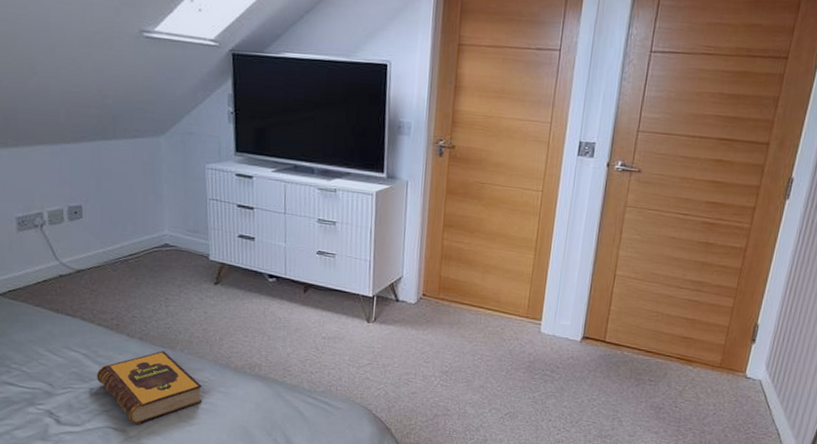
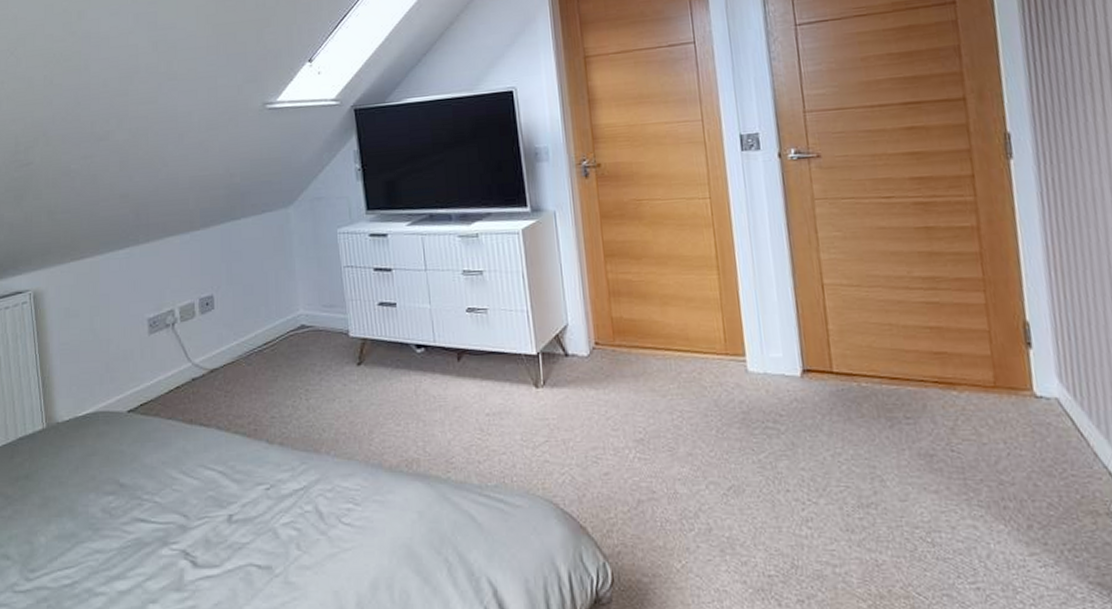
hardback book: present [96,351,203,425] -> none [234,456,356,558]

